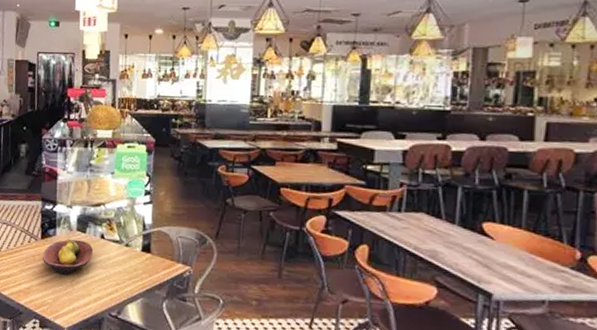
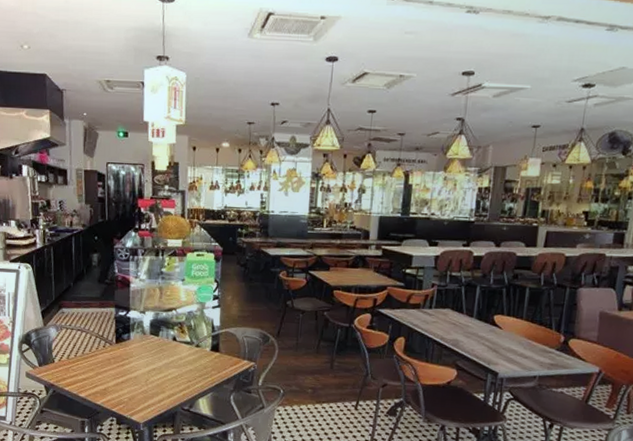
fruit bowl: present [42,238,94,275] -> none [117,341,166,376]

